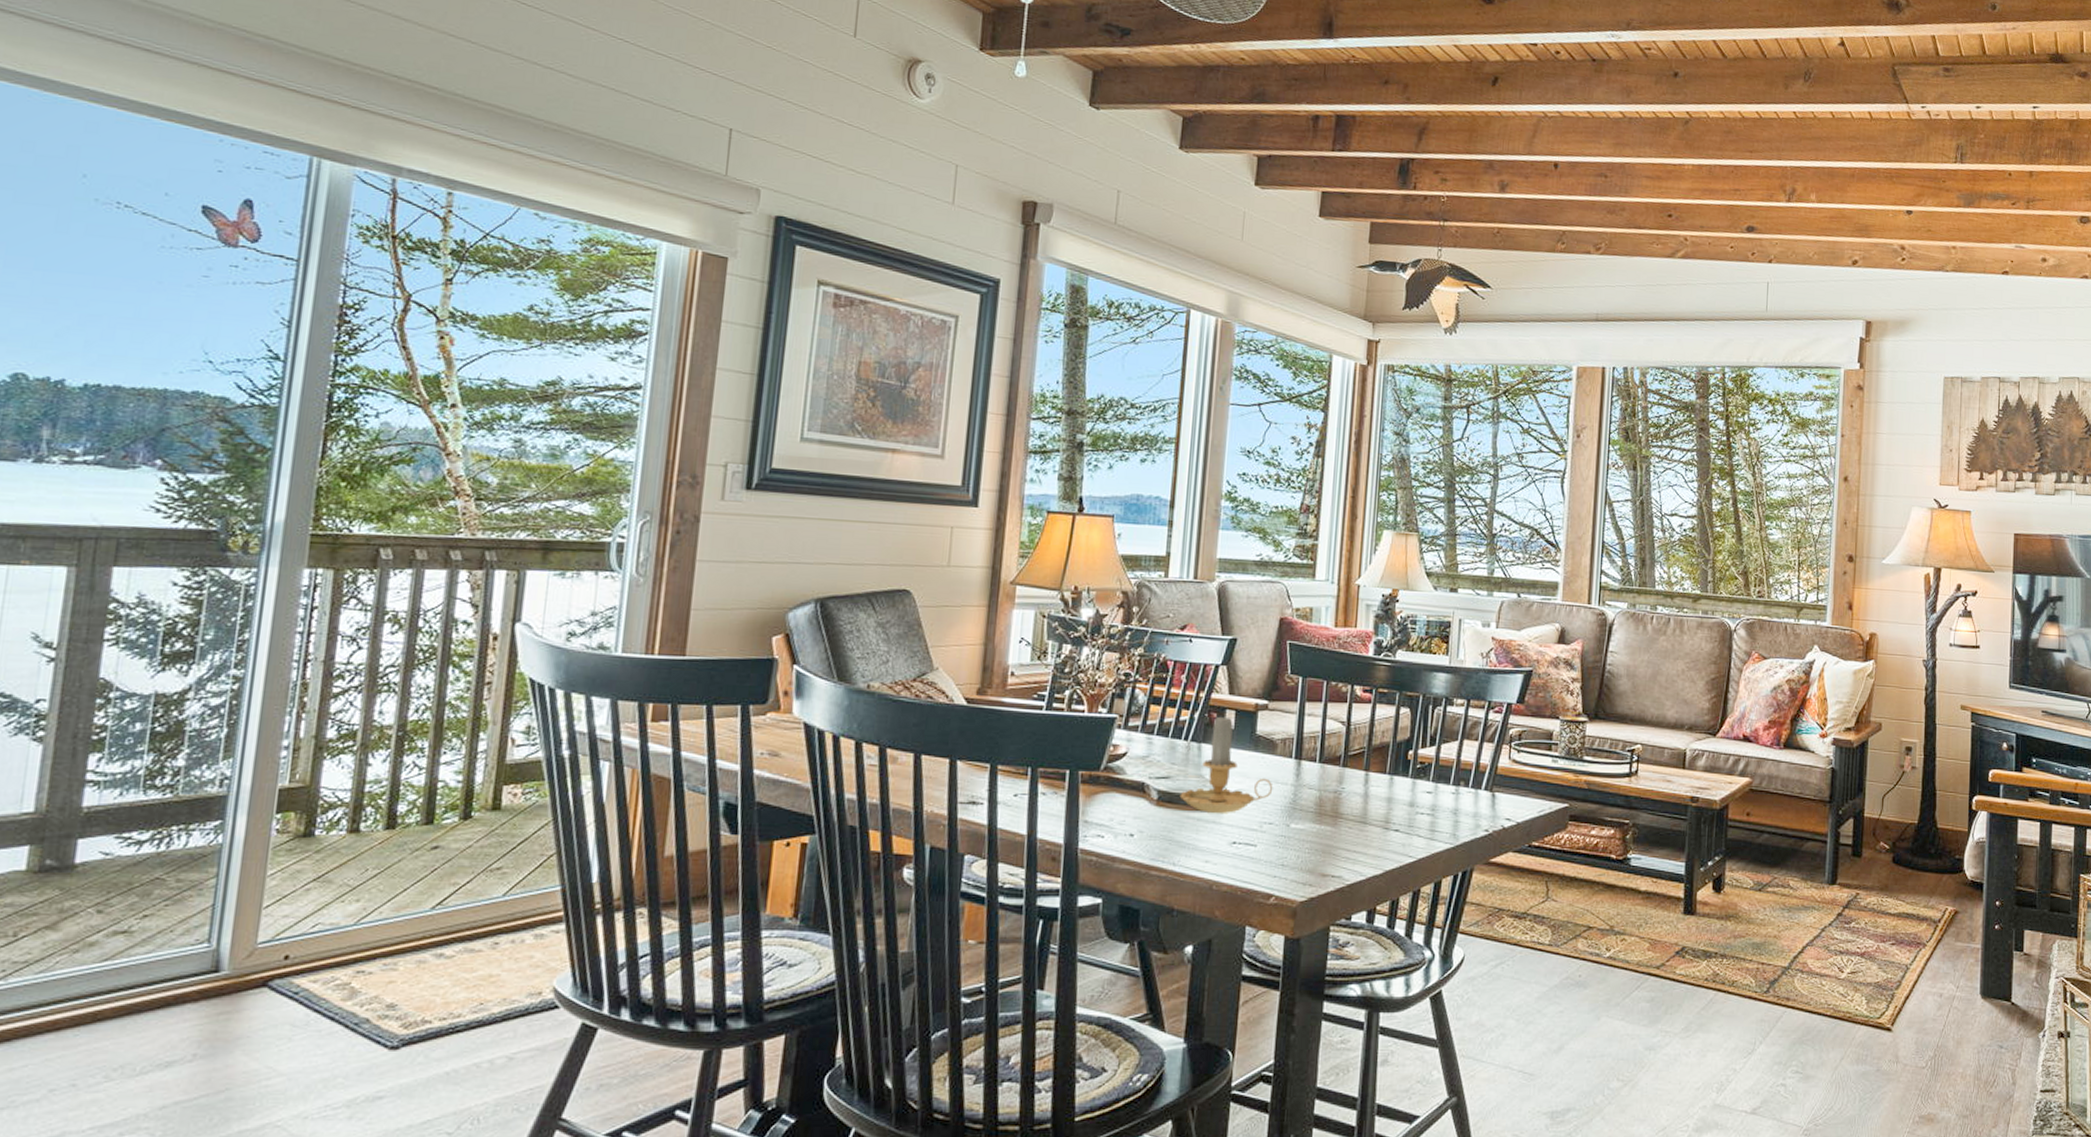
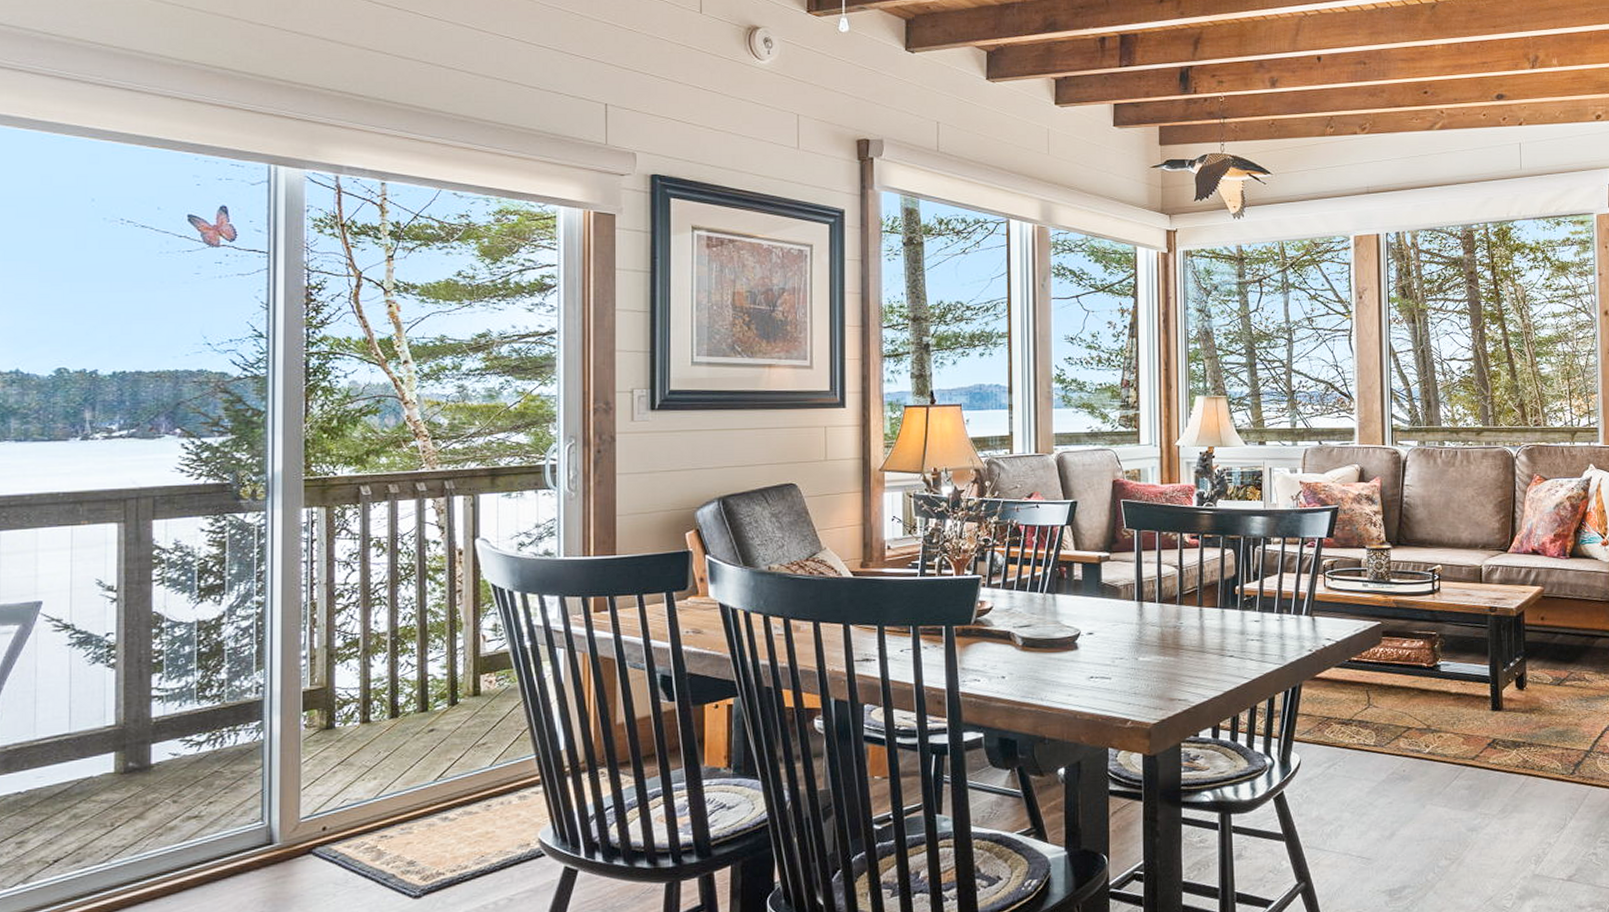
candle: present [1179,712,1273,813] -> none [1041,566,1121,653]

